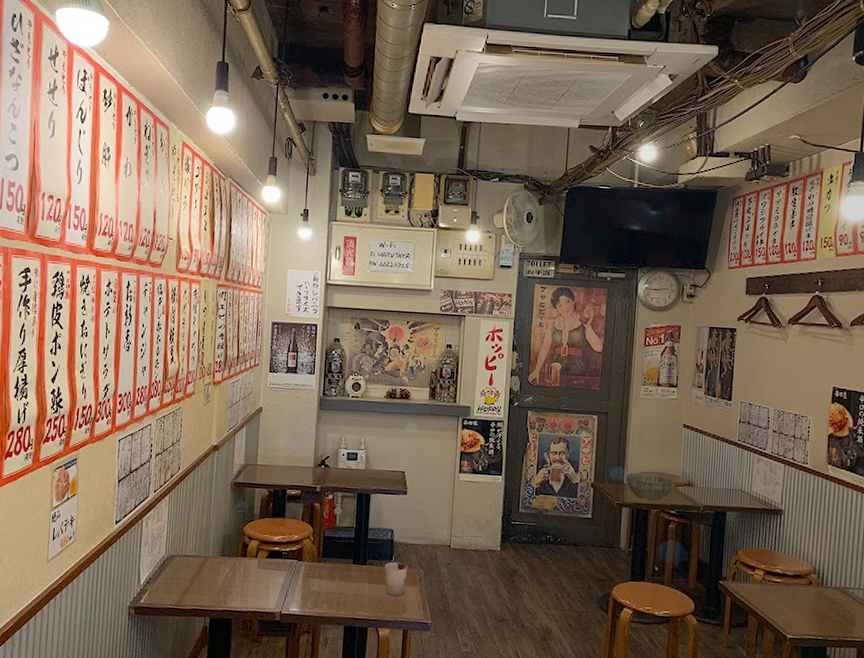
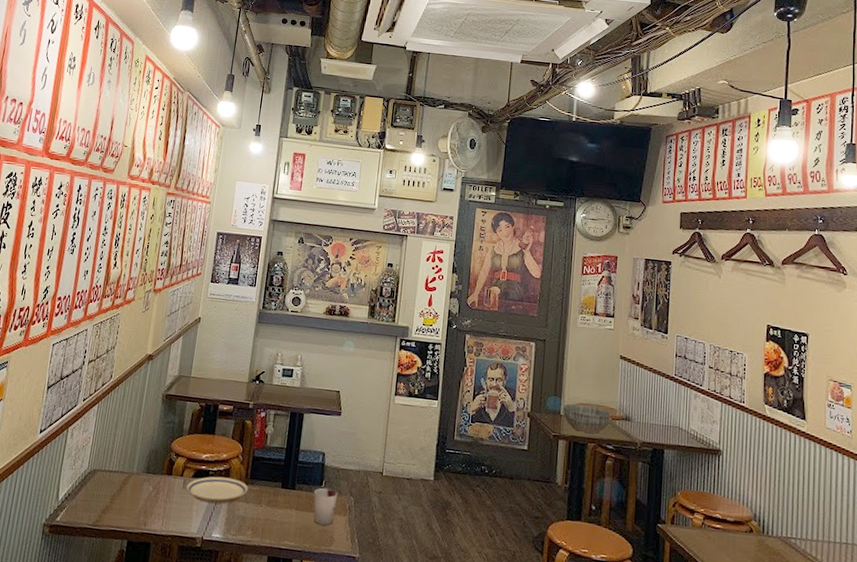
plate: none [261,556,321,581] -> present [186,476,249,504]

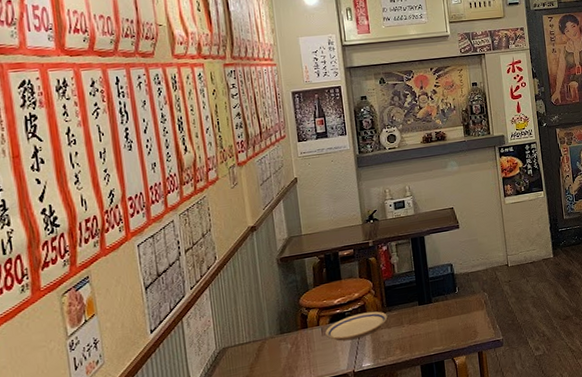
cup: present [313,487,338,526] -> none [449,291,474,325]

